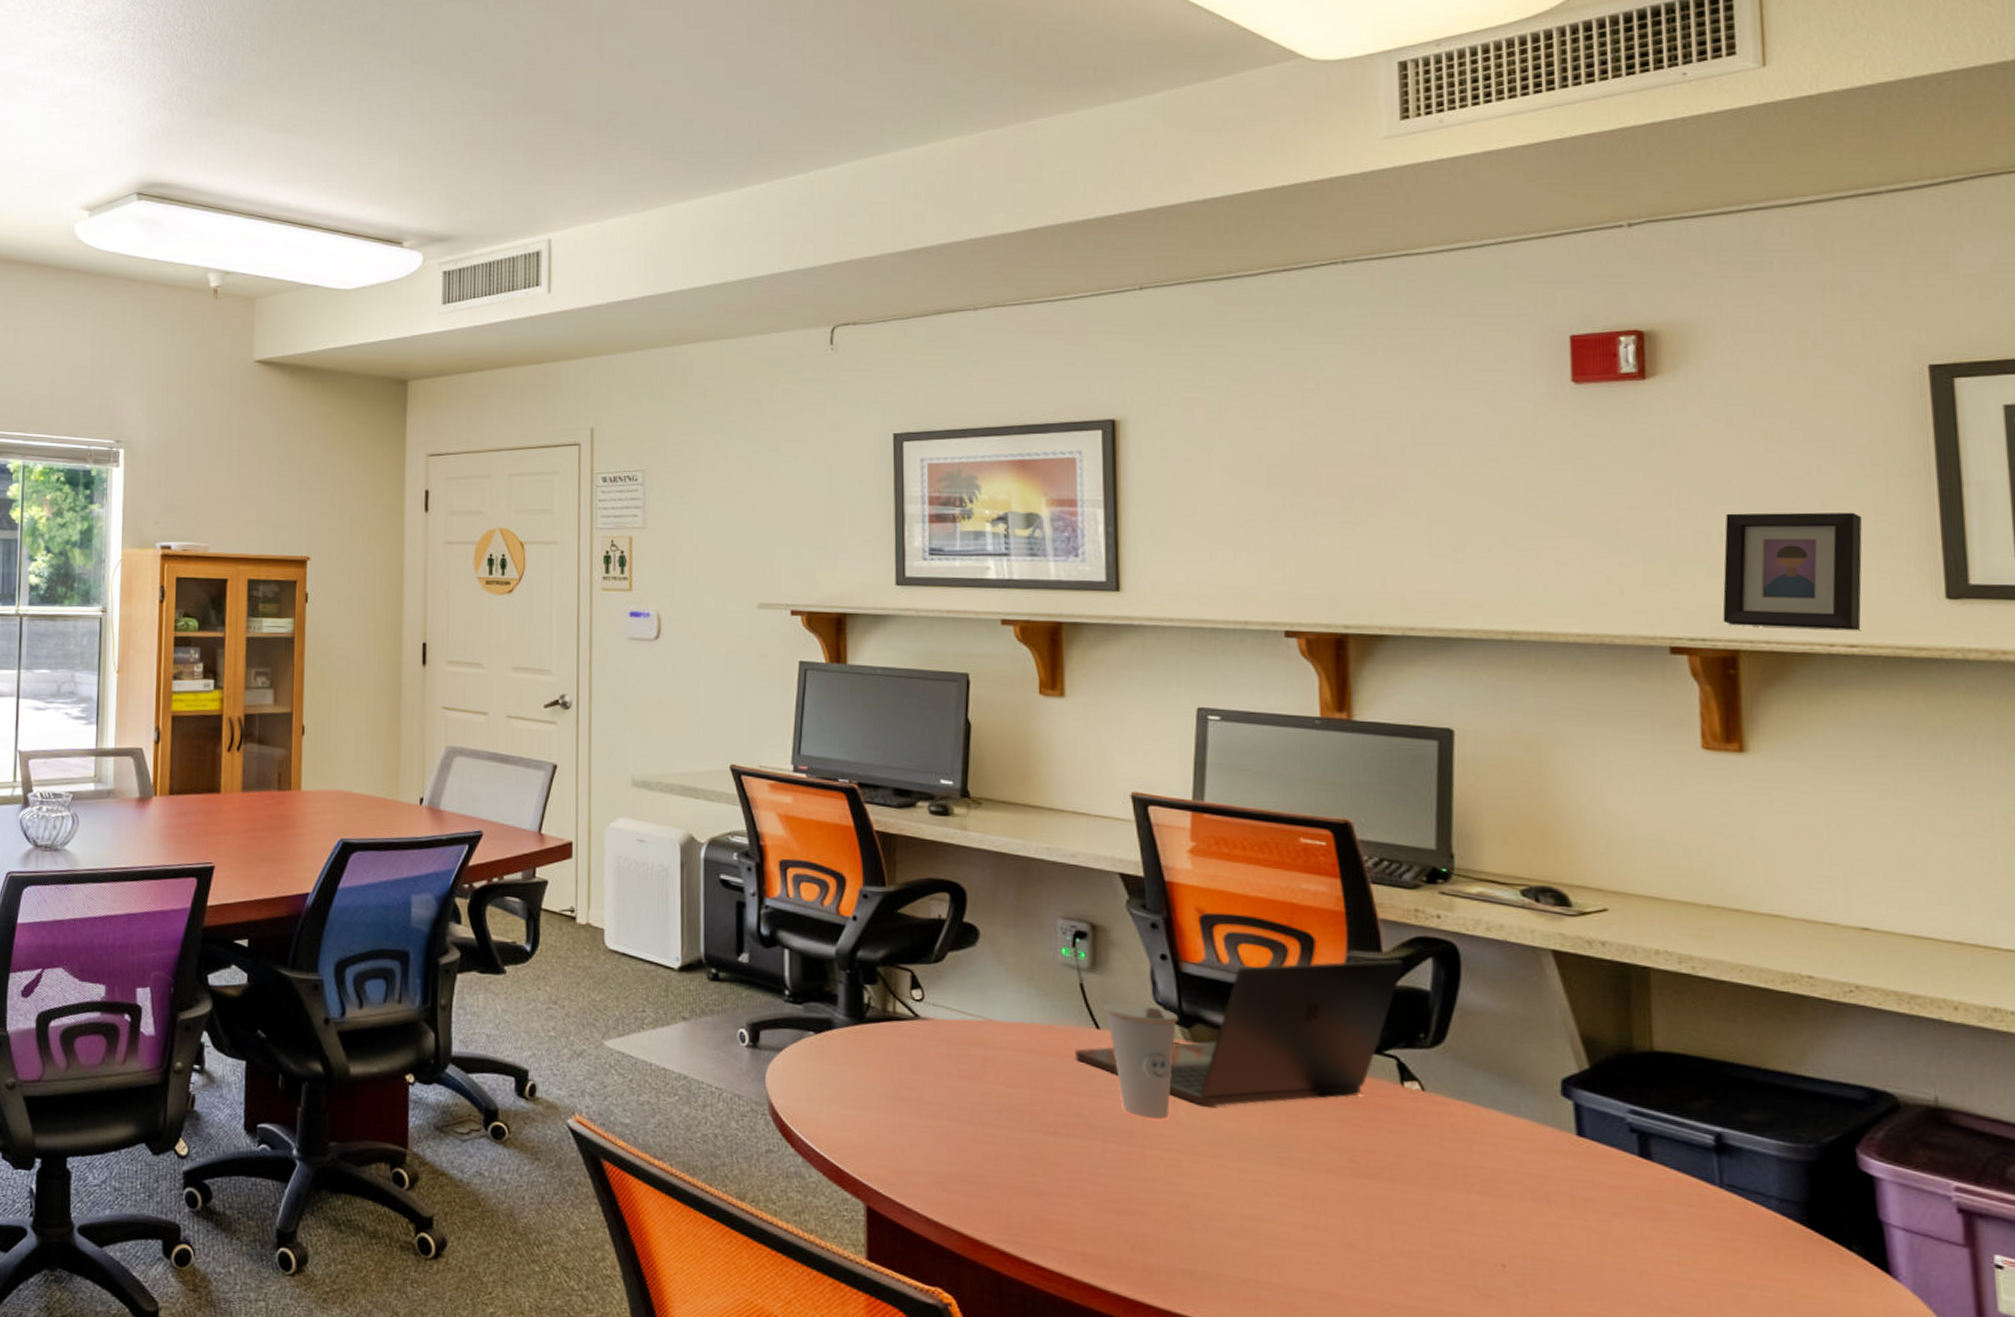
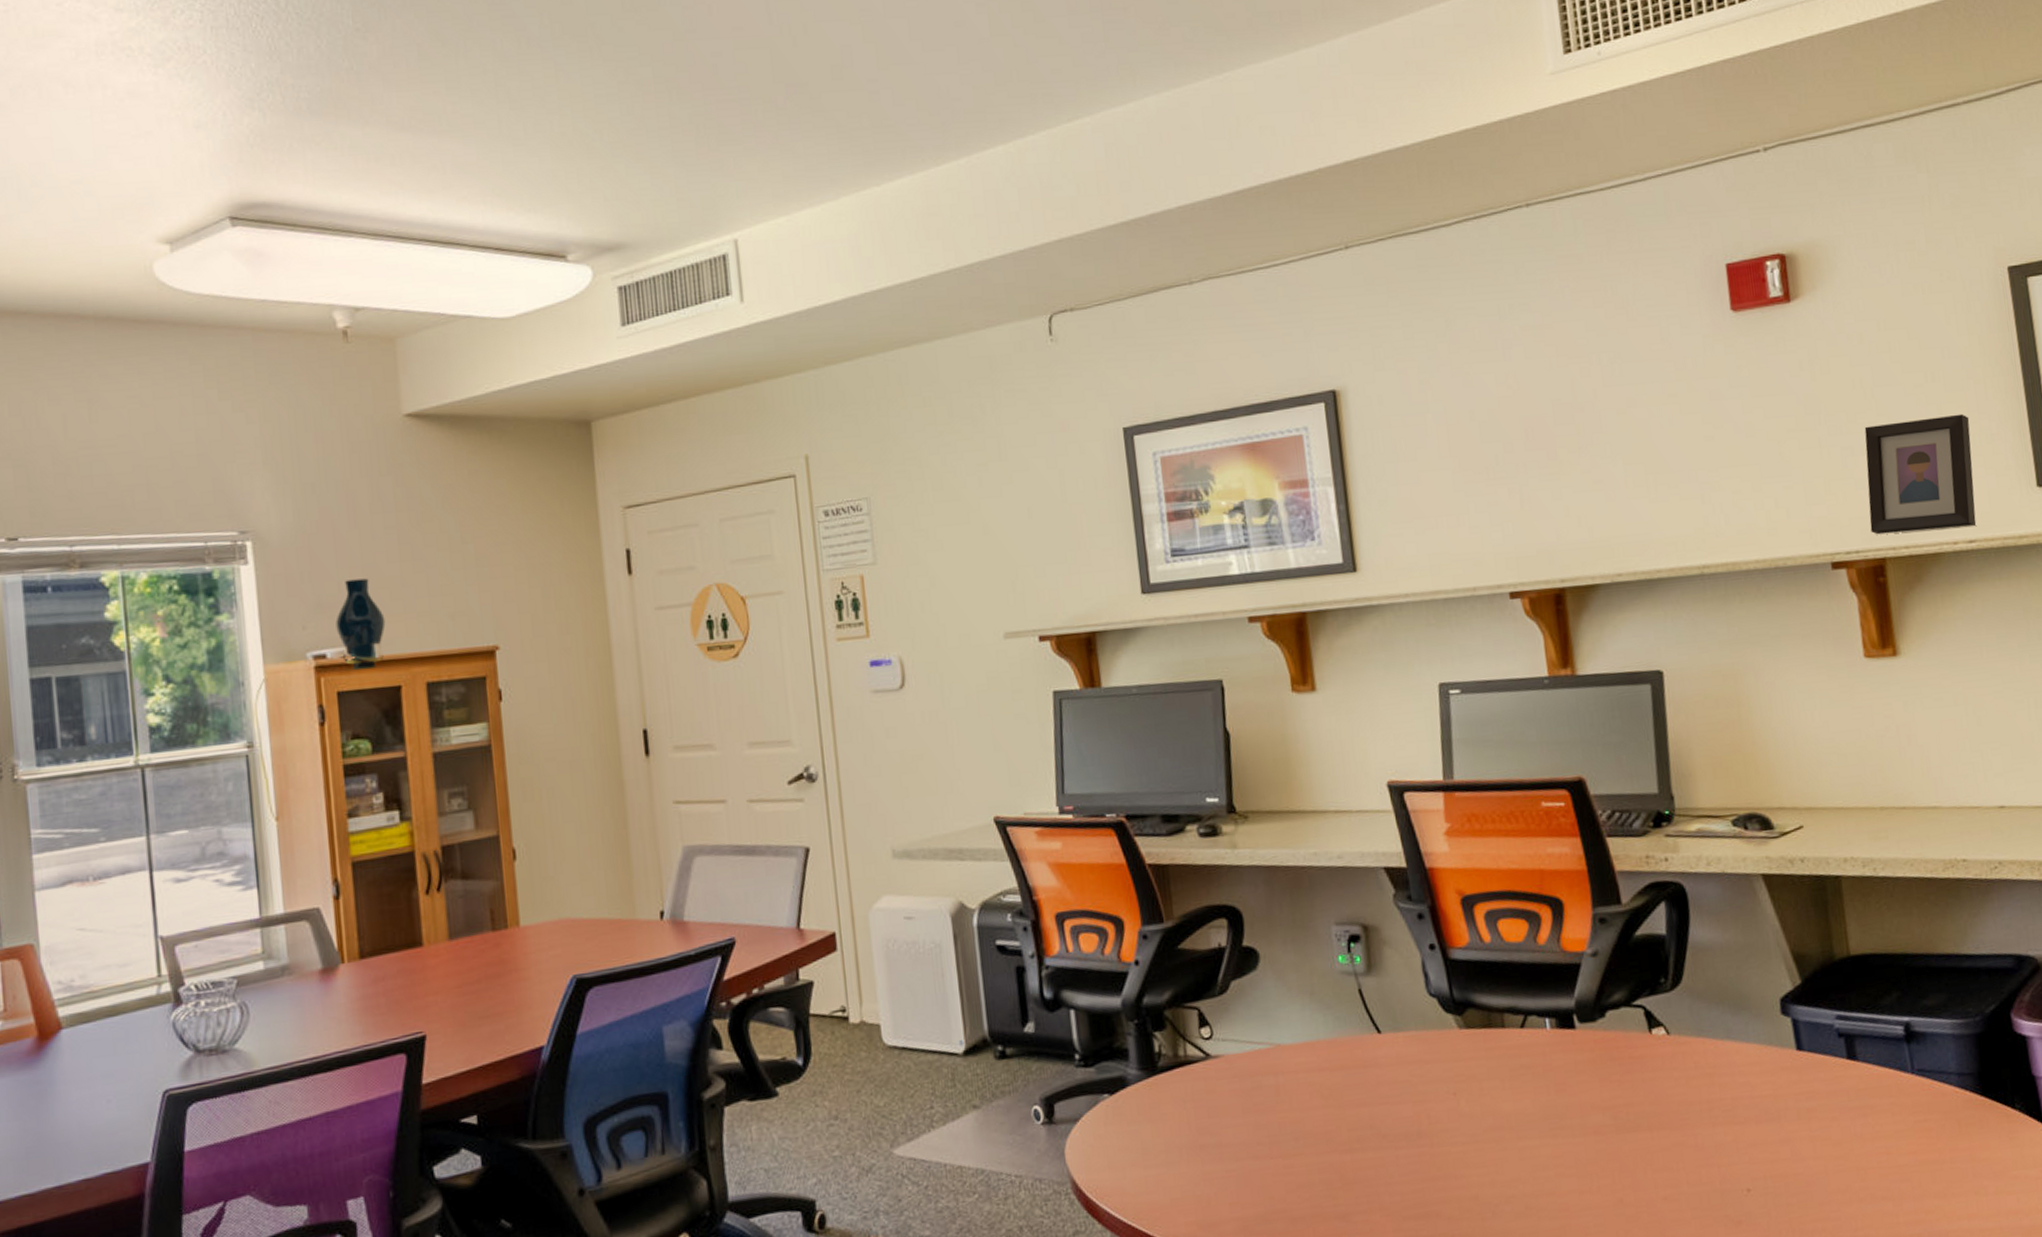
vase: none [181,489,221,562] -> present [335,578,386,670]
laptop: present [1075,958,1404,1107] -> none [1361,908,1642,1092]
cup: present [1103,1001,1179,1120] -> none [1382,998,1452,1116]

